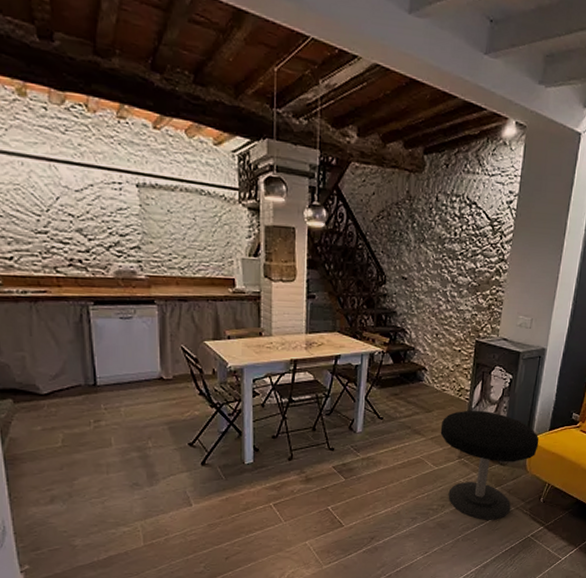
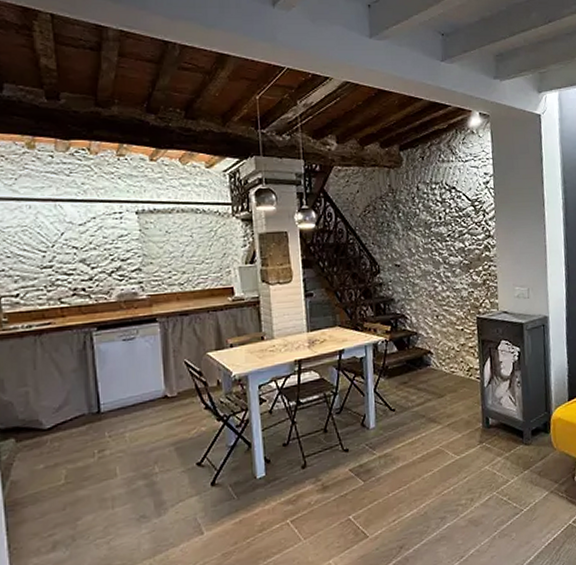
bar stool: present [440,410,539,520] -> none [455,388,561,510]

